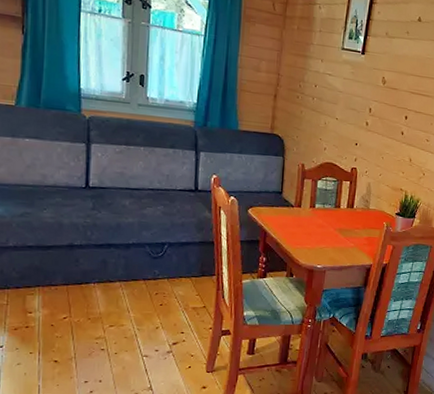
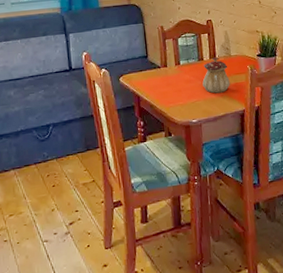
teapot: none [334,207,363,244] -> present [202,57,230,94]

